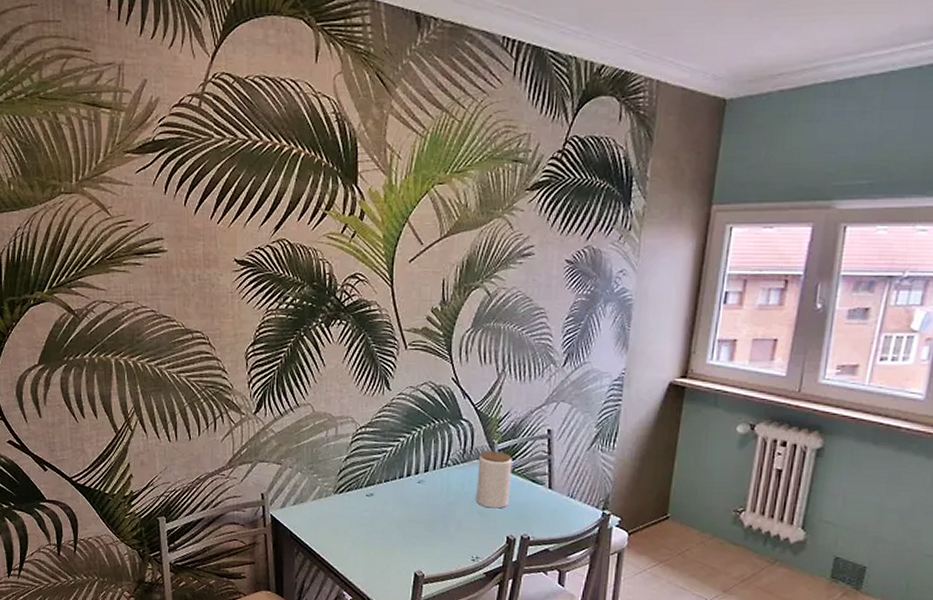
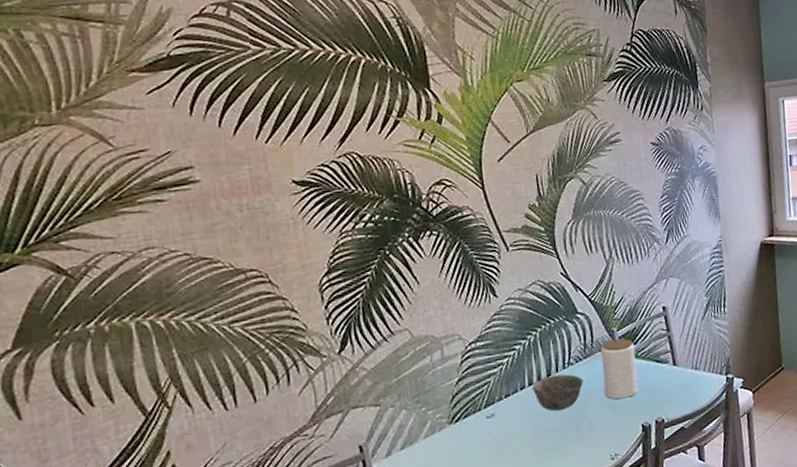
bowl: none [410,471,457,505] -> present [532,374,583,411]

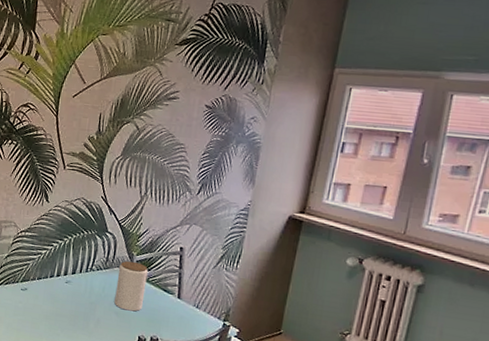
bowl: present [532,374,583,411] -> none [59,273,99,303]

